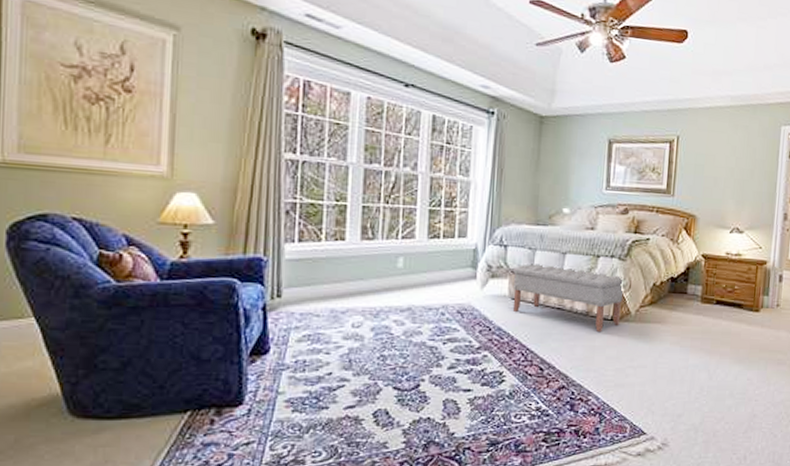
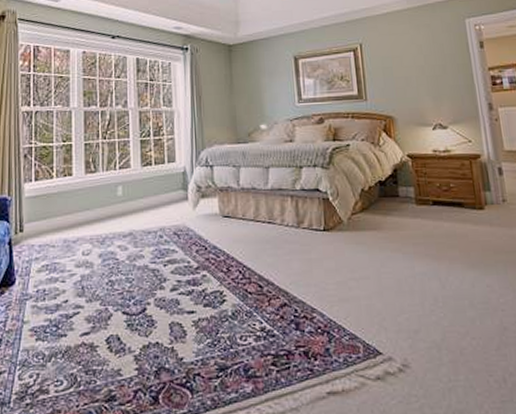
bench: present [512,264,625,332] -> none [221,180,334,243]

